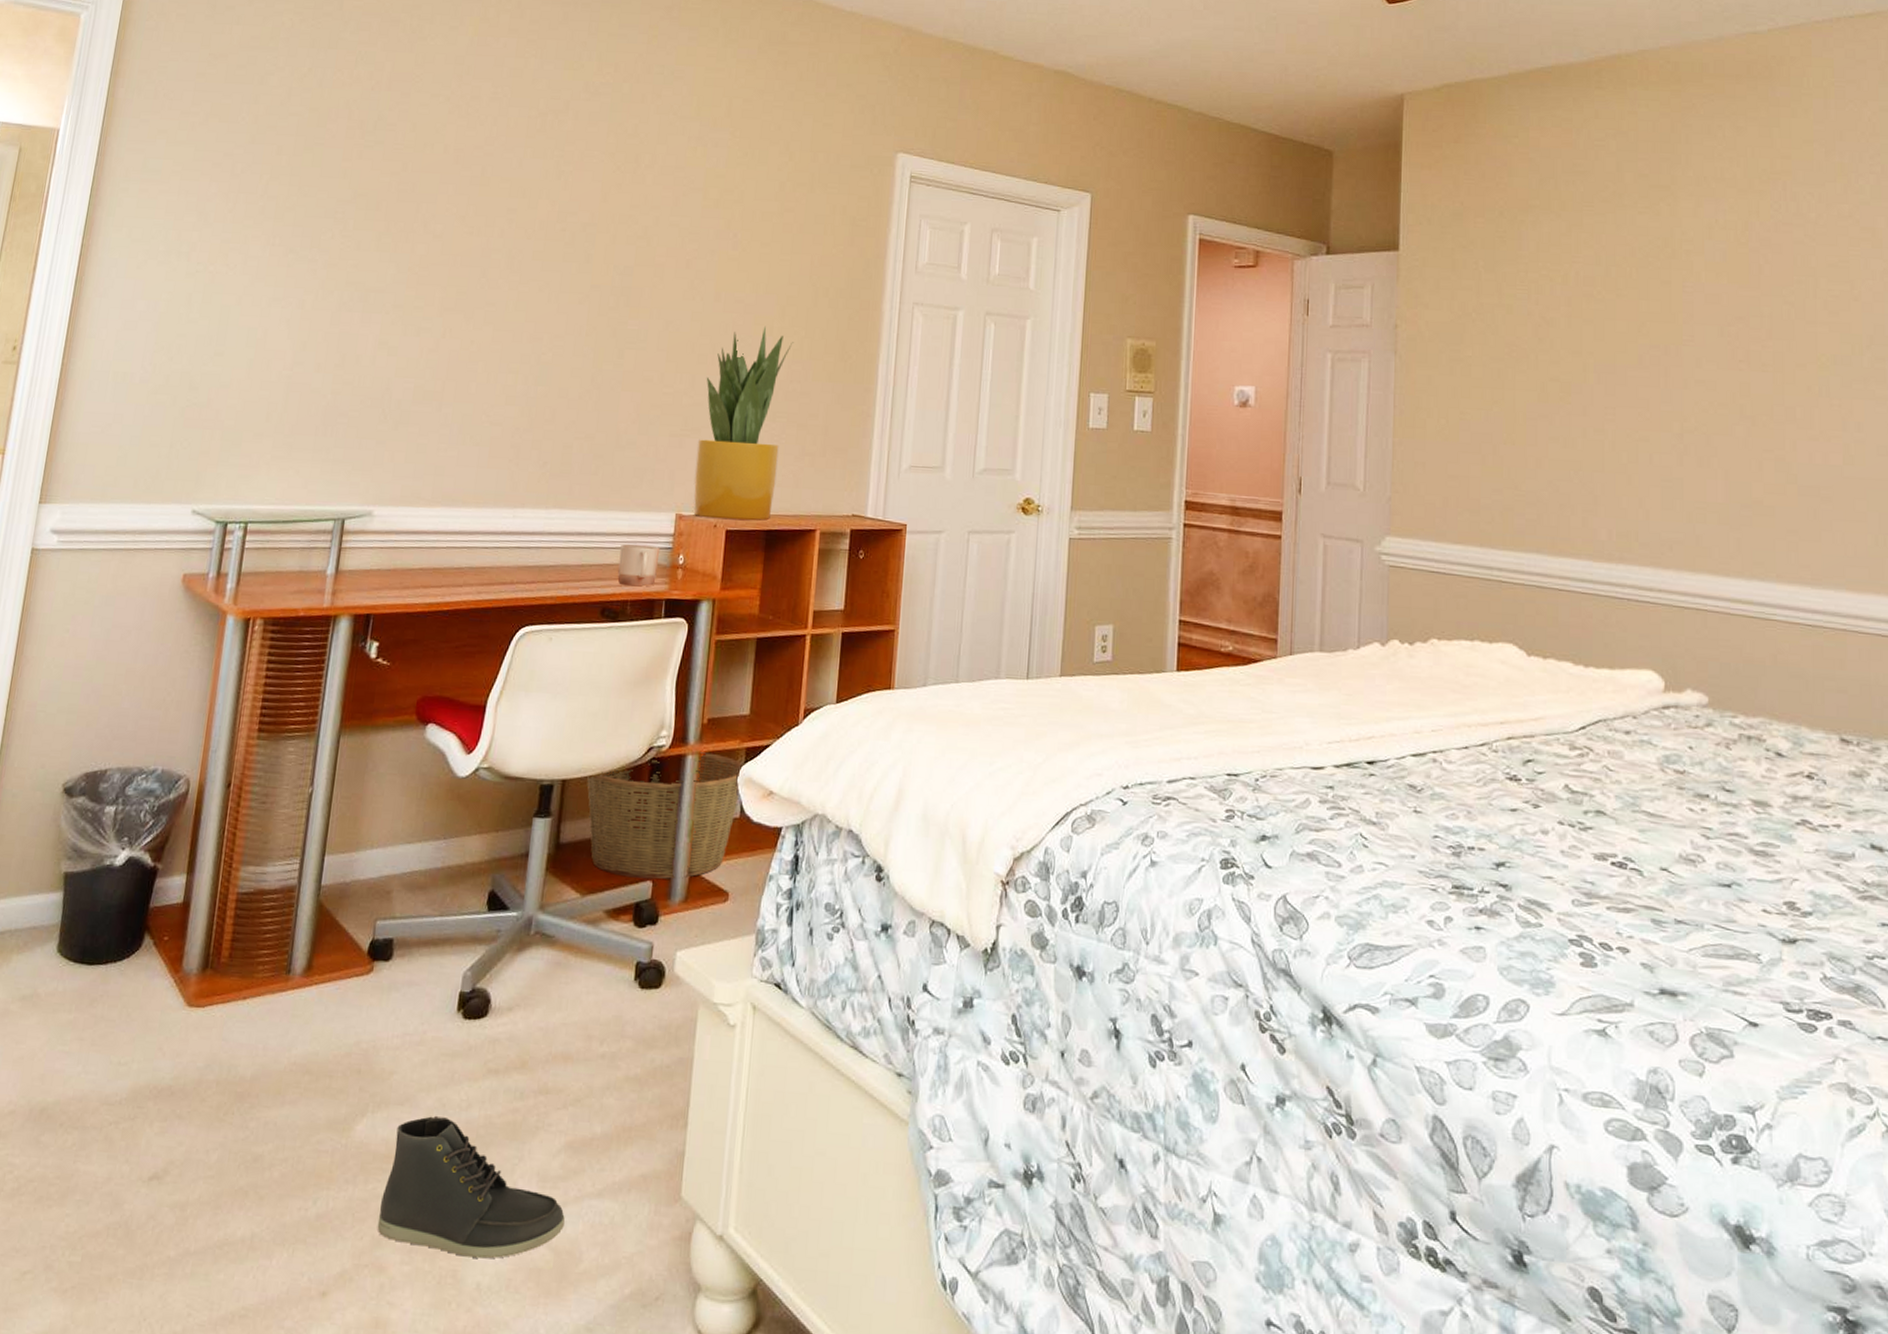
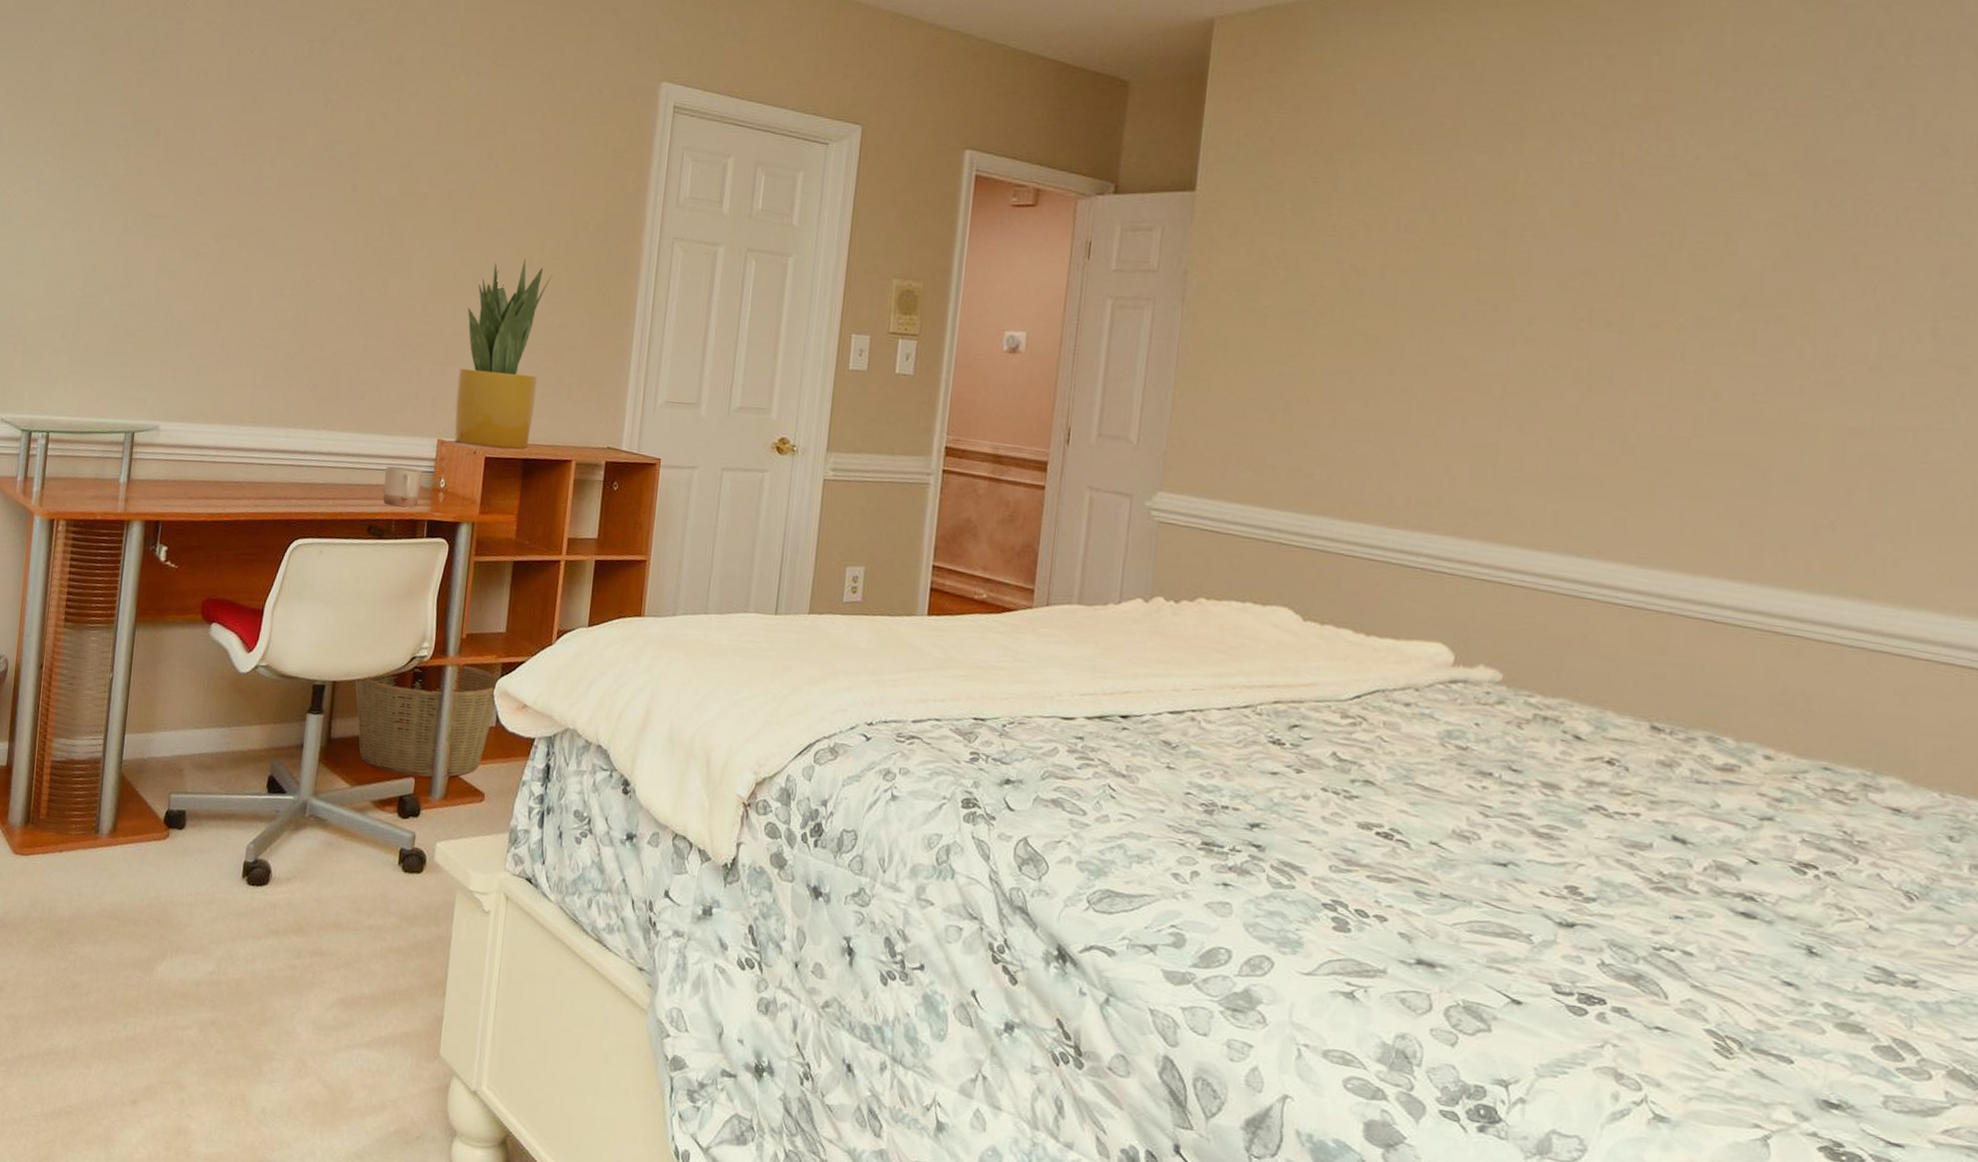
sneaker: present [377,1115,565,1259] -> none [177,964,337,1089]

